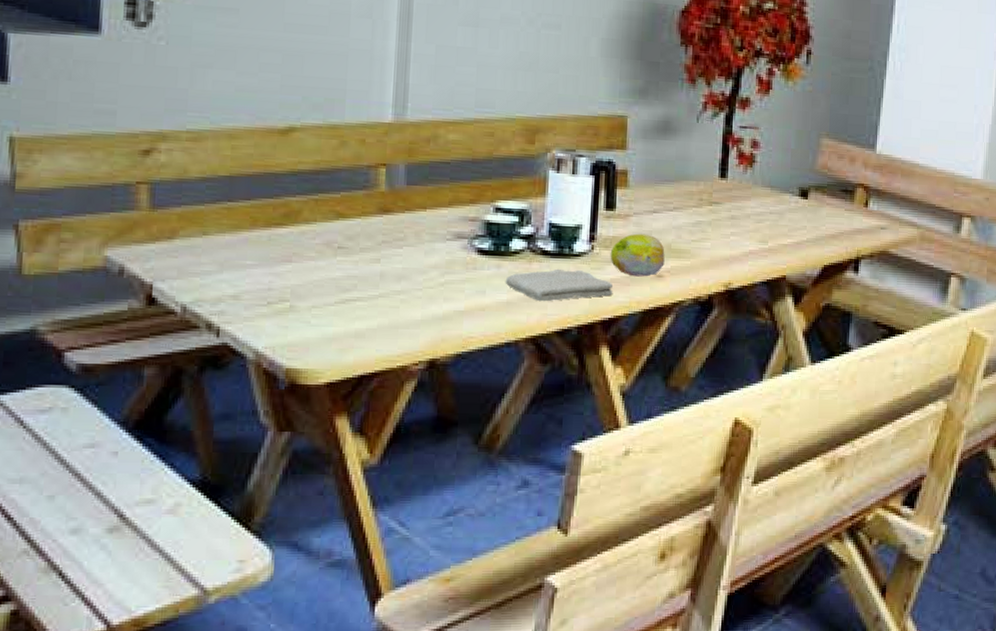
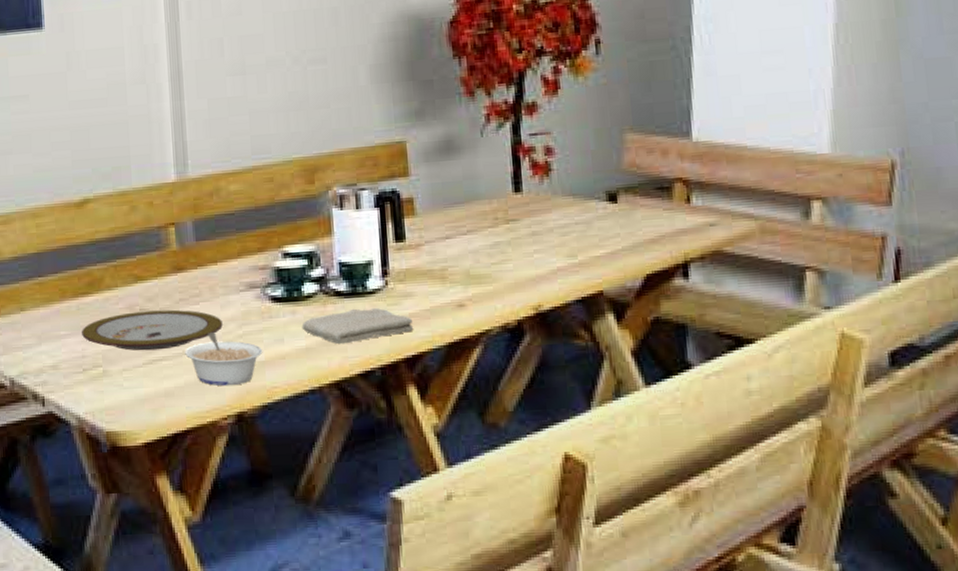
plate: none [271,249,425,290] -> present [82,309,223,351]
legume: none [381,278,463,333] -> present [185,332,263,386]
fruit: present [610,233,665,277] -> none [405,262,465,309]

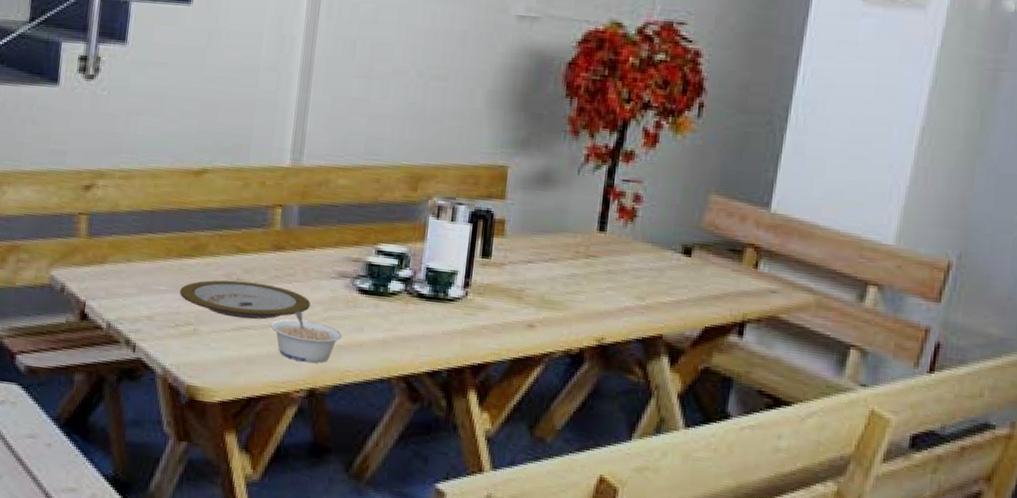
washcloth: present [301,308,414,345] -> none [382,312,484,343]

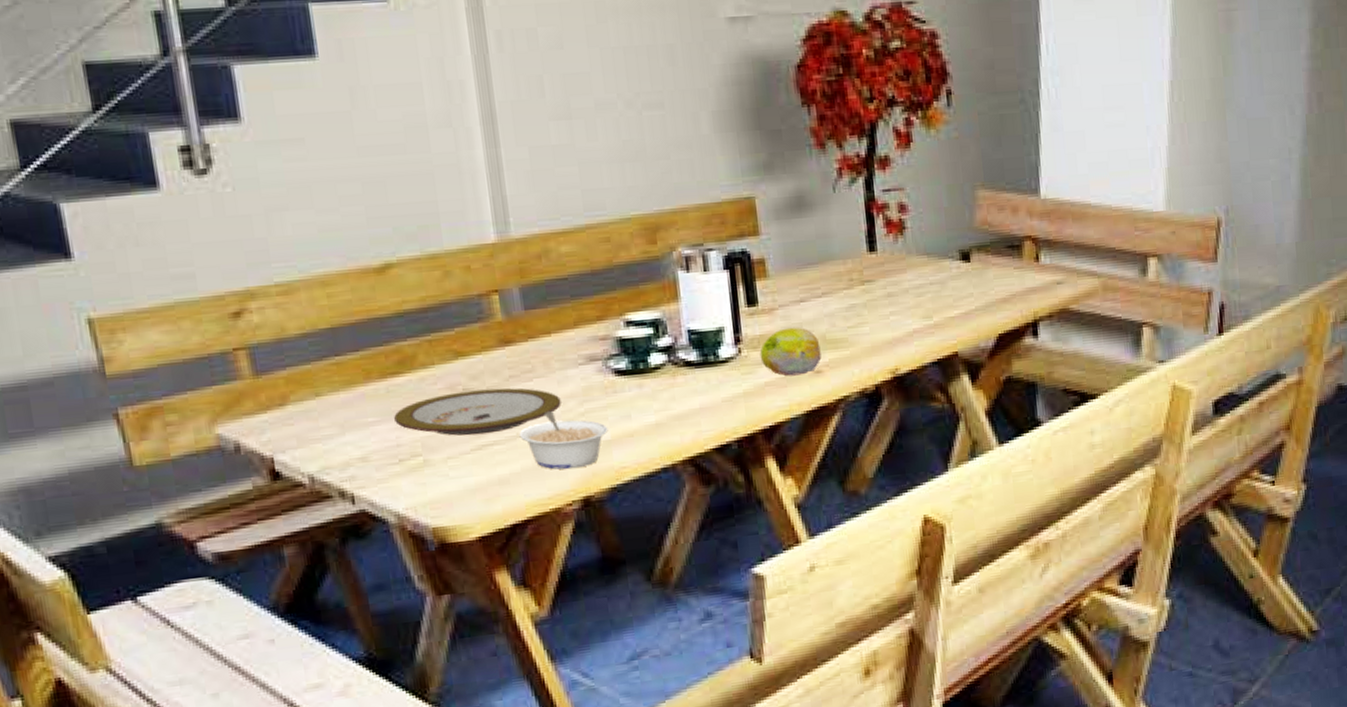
fruit: none [483,282,538,326] -> present [759,327,822,376]

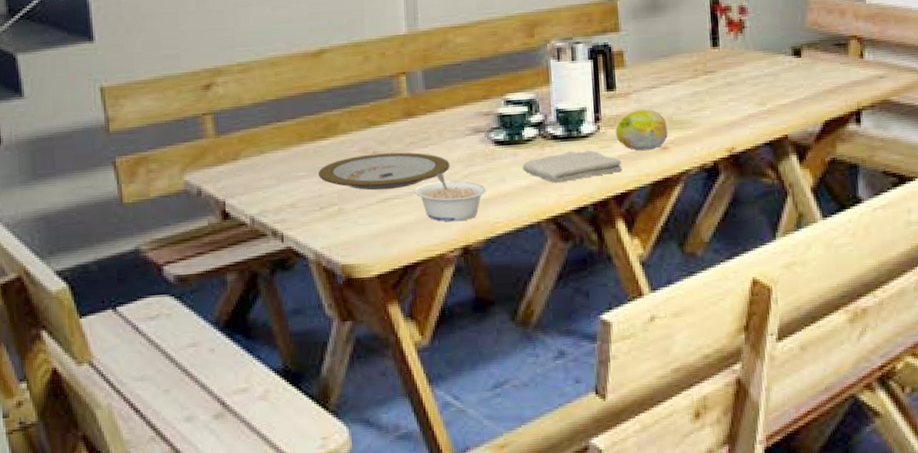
washcloth: none [650,378,770,418] -> present [522,150,623,184]

